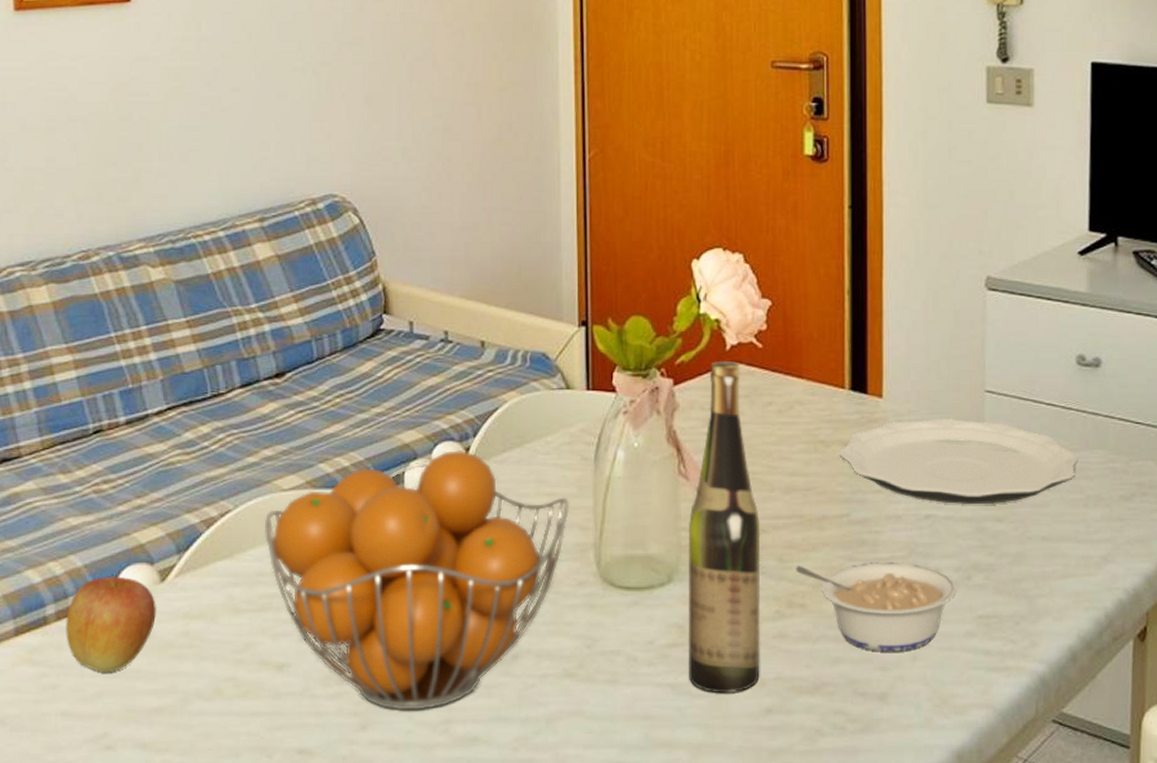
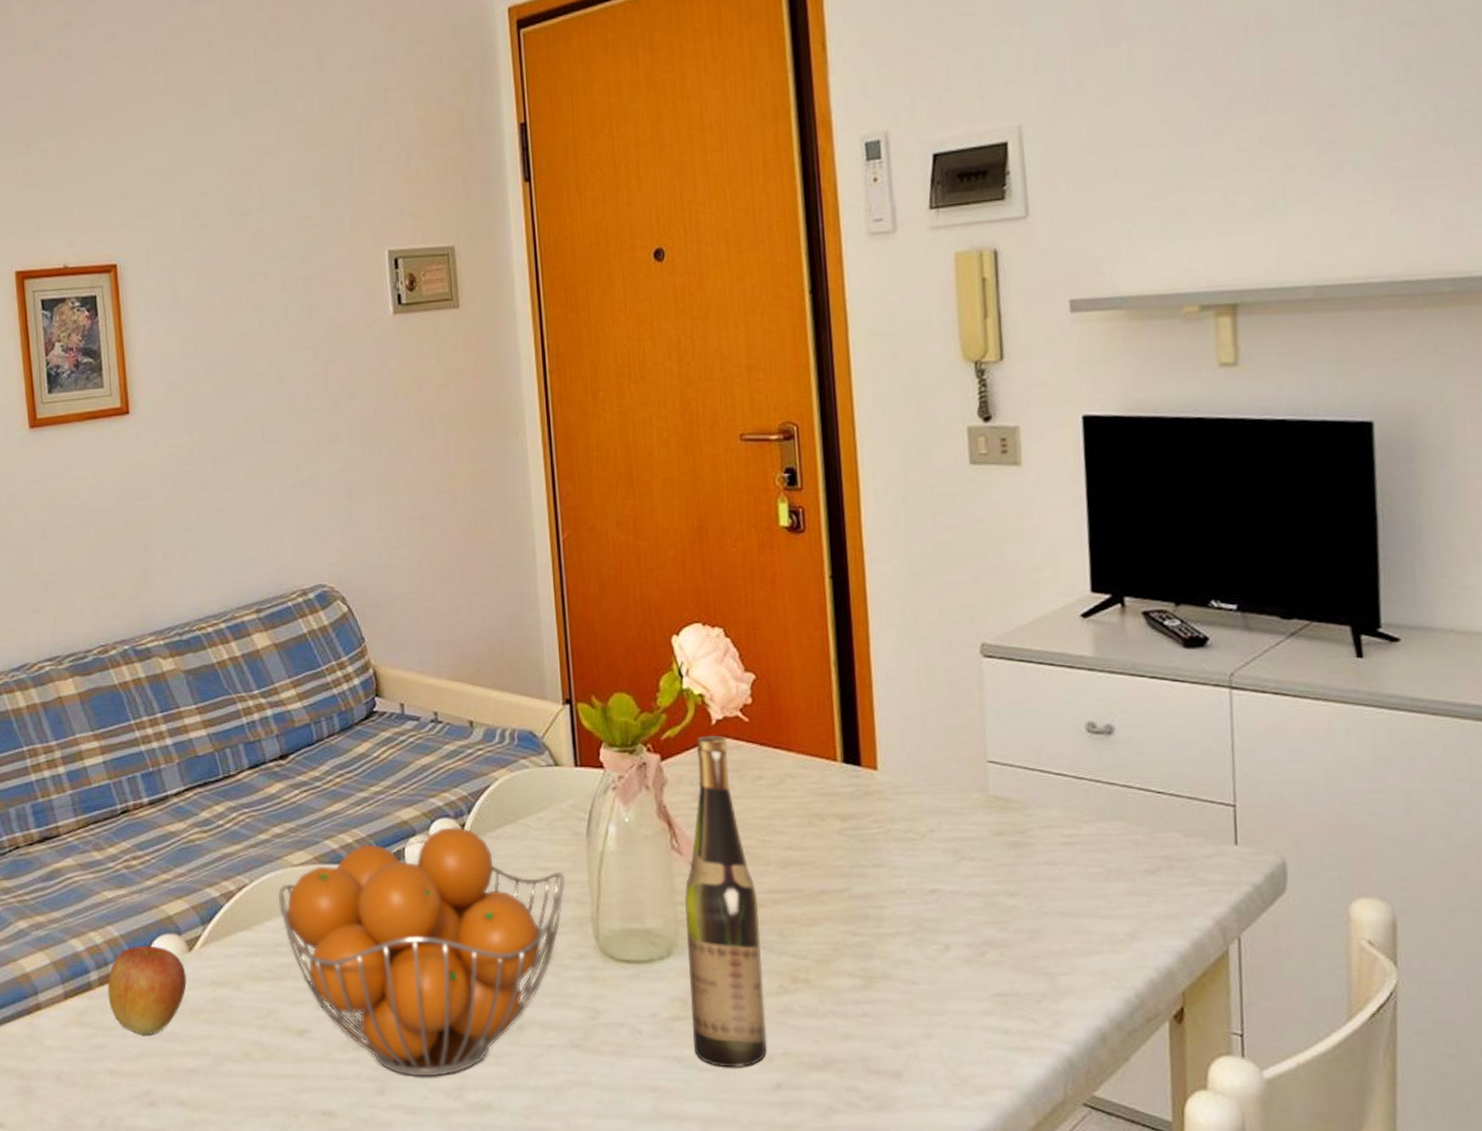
legume: present [796,562,957,652] -> none [797,938,971,1030]
plate: present [839,419,1078,505] -> none [835,791,1095,879]

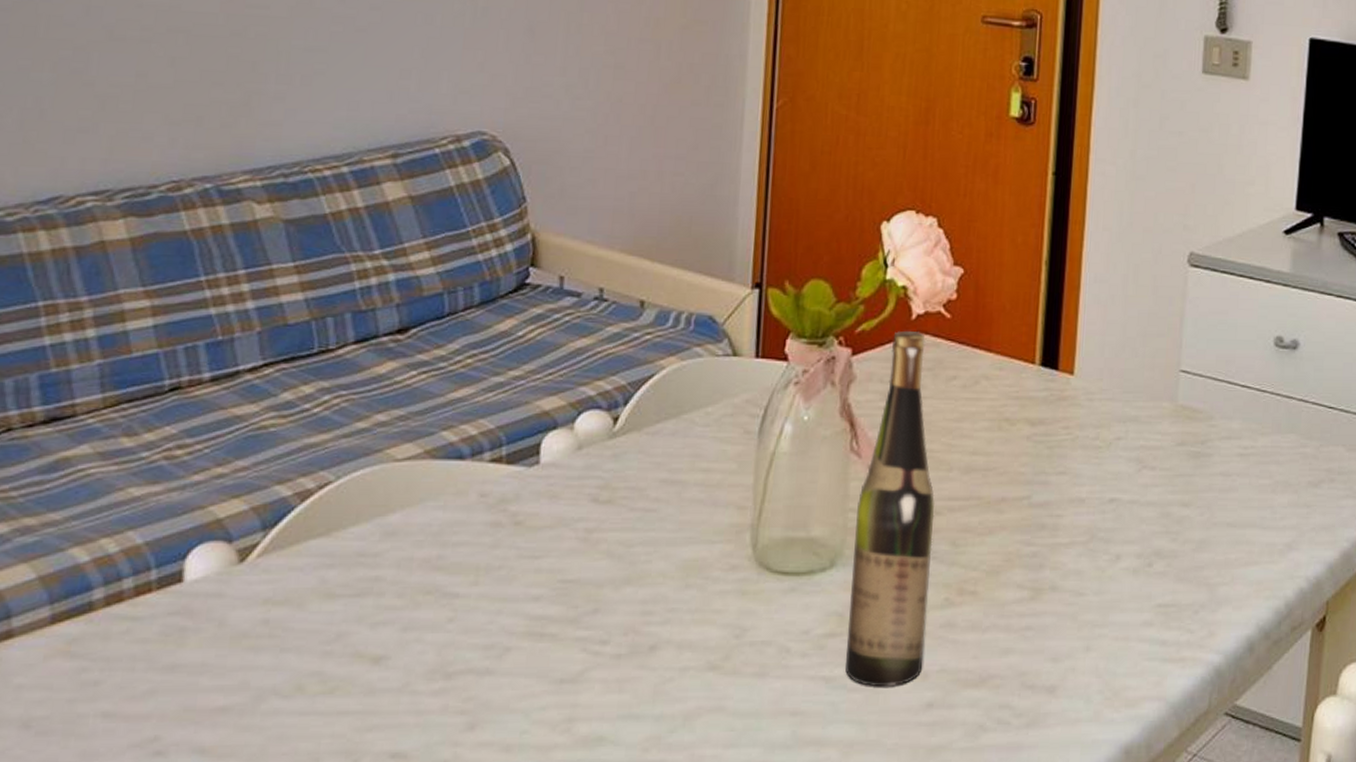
apple: present [108,945,186,1035] -> none [115,555,232,667]
fruit basket: present [277,827,565,1077] -> none [369,420,727,708]

